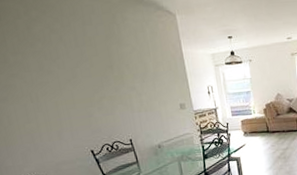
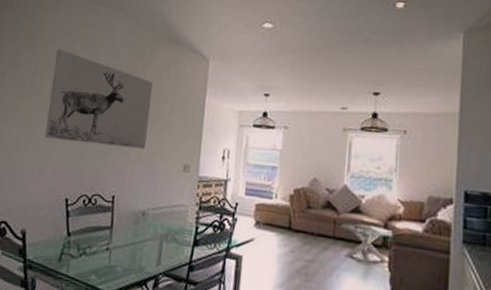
wall art: none [27,24,145,108] -> present [44,49,154,149]

